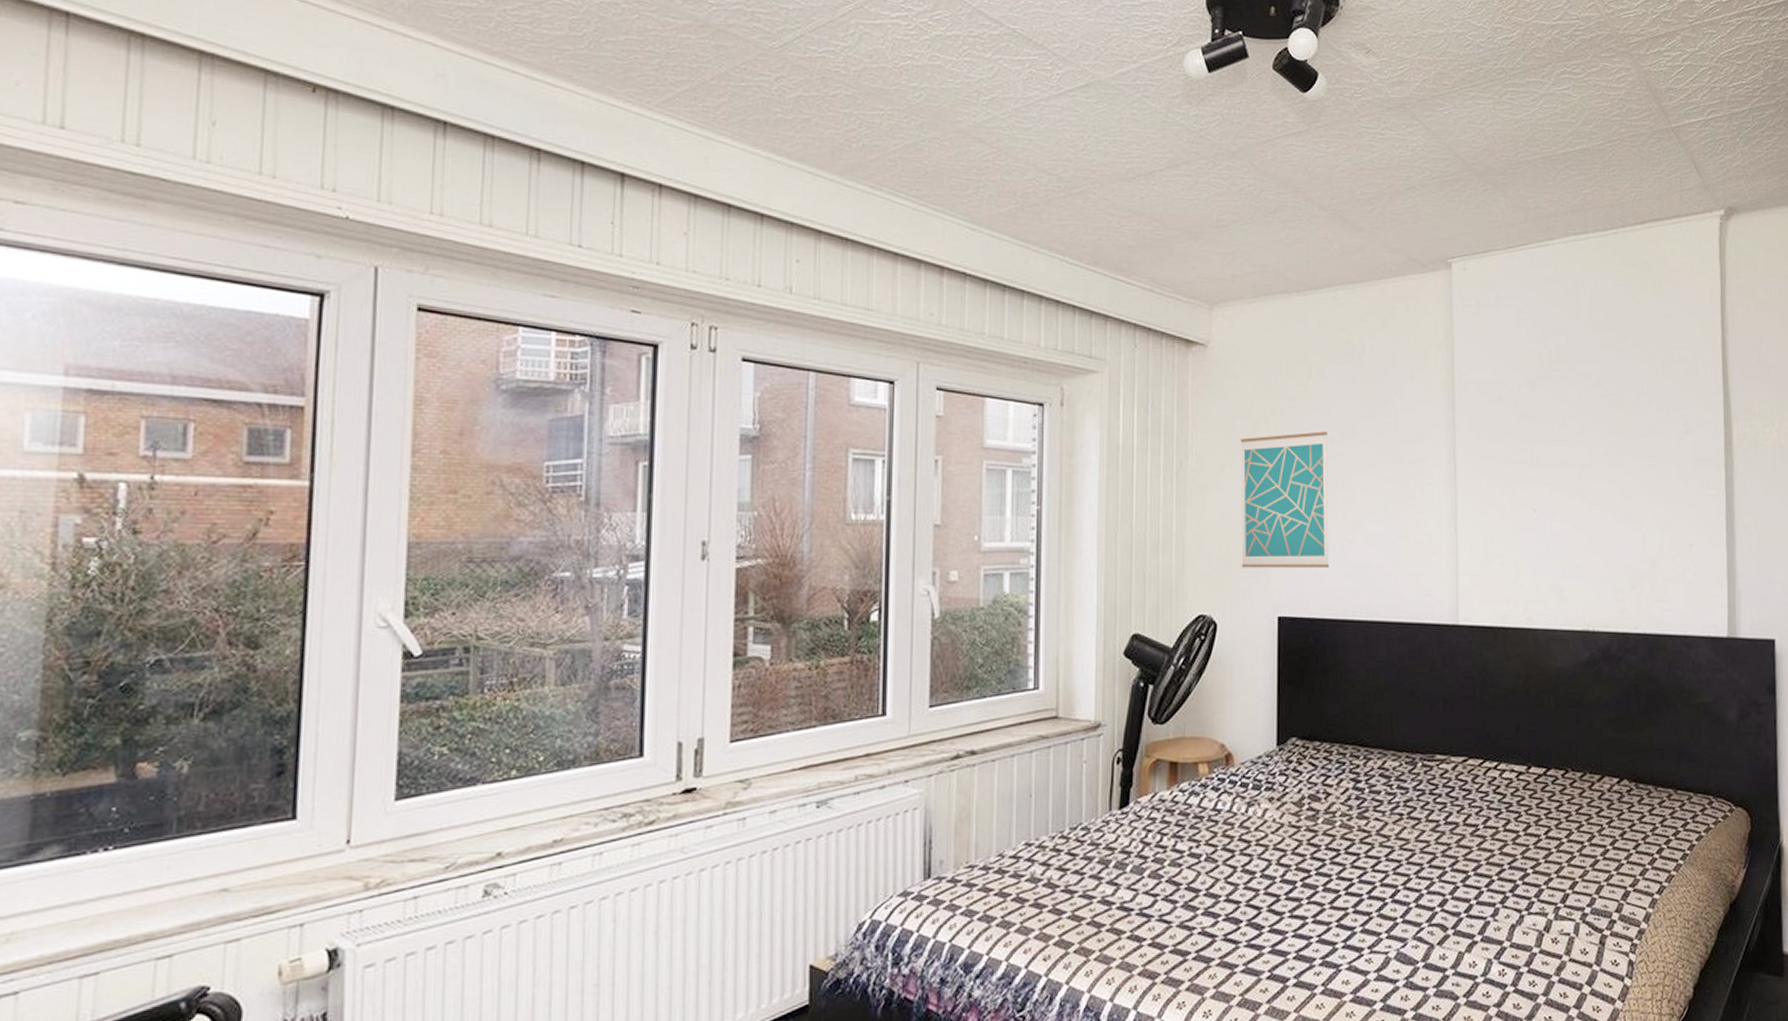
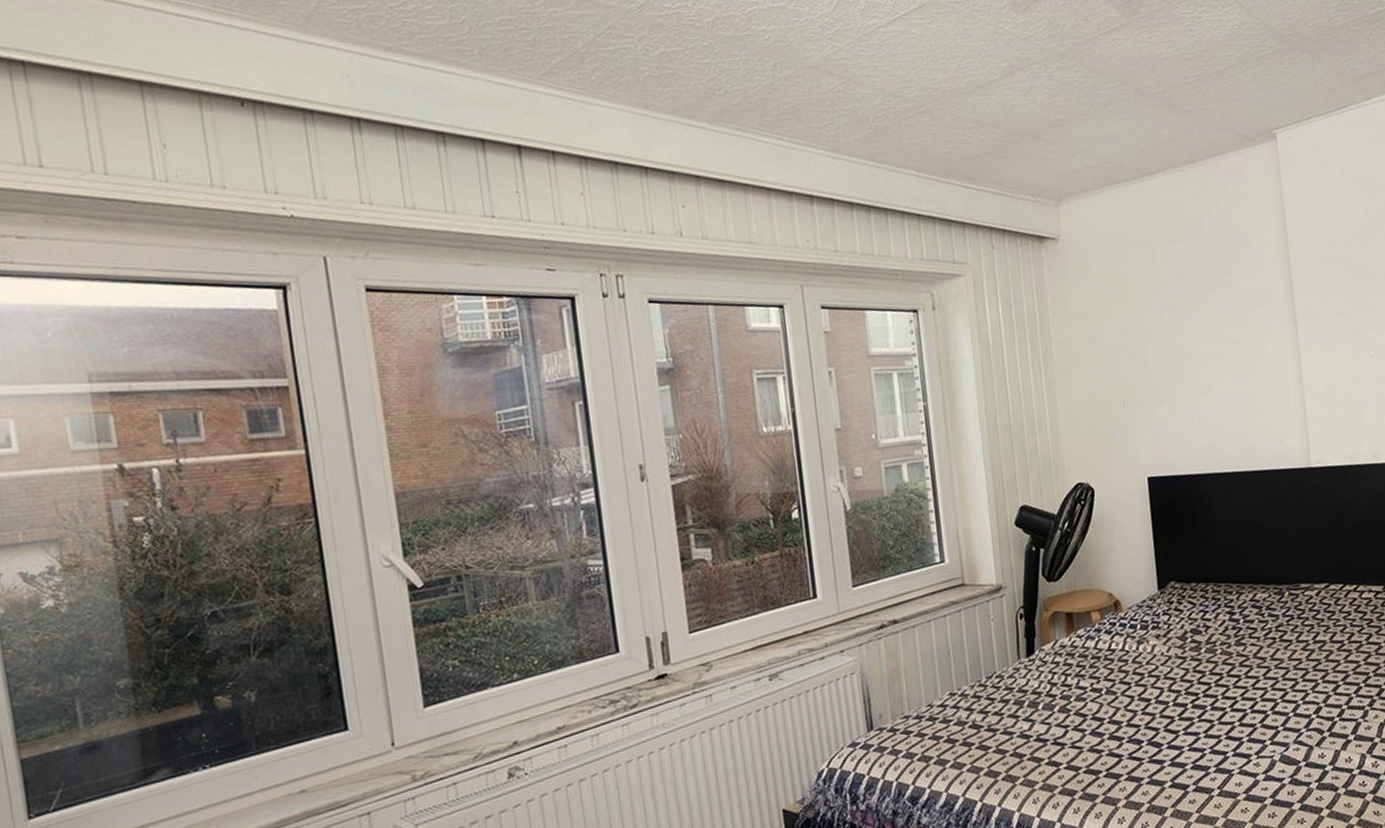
wall art: present [1240,431,1330,568] -> none [1097,306,1190,438]

